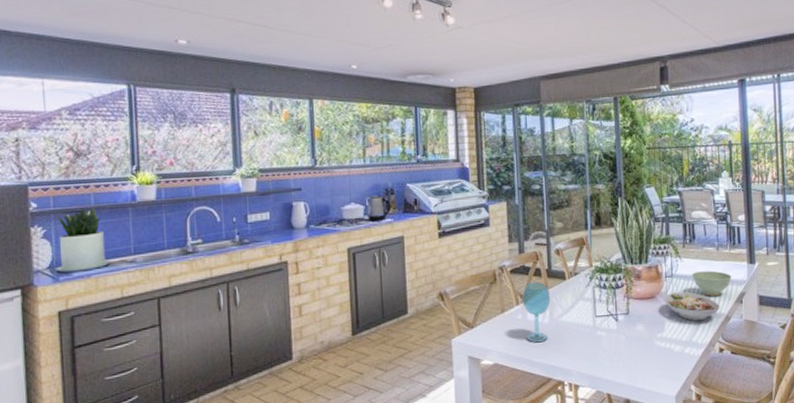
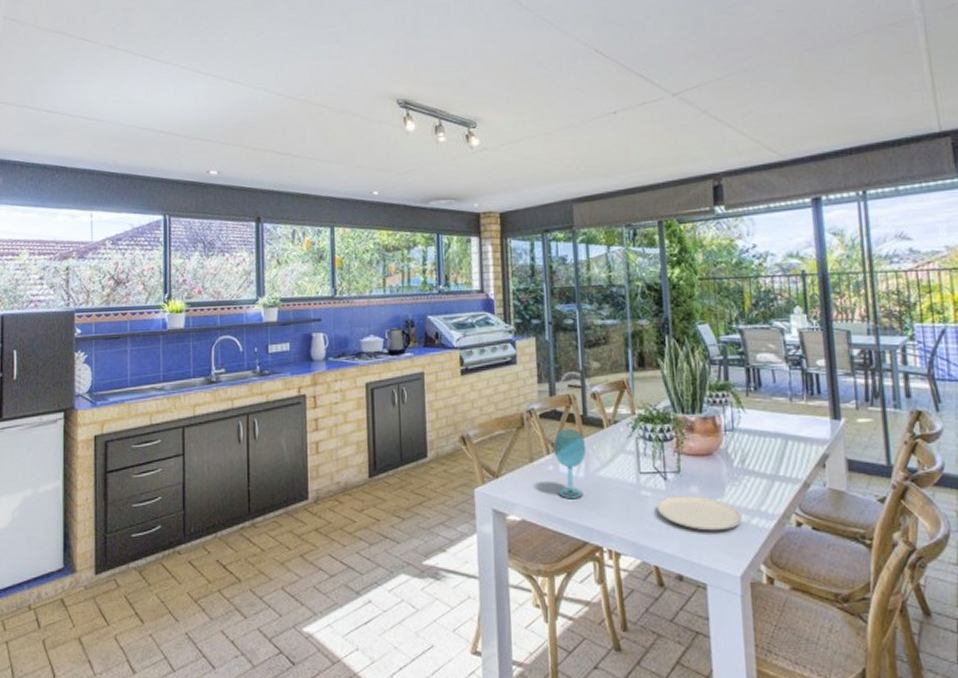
planter: present [55,207,111,273] -> none [94,334,142,398]
plate: none [610,332,678,361] -> present [657,496,742,531]
salad: present [664,291,720,321] -> none [723,449,796,486]
bowl: present [691,270,732,296] -> none [757,425,810,457]

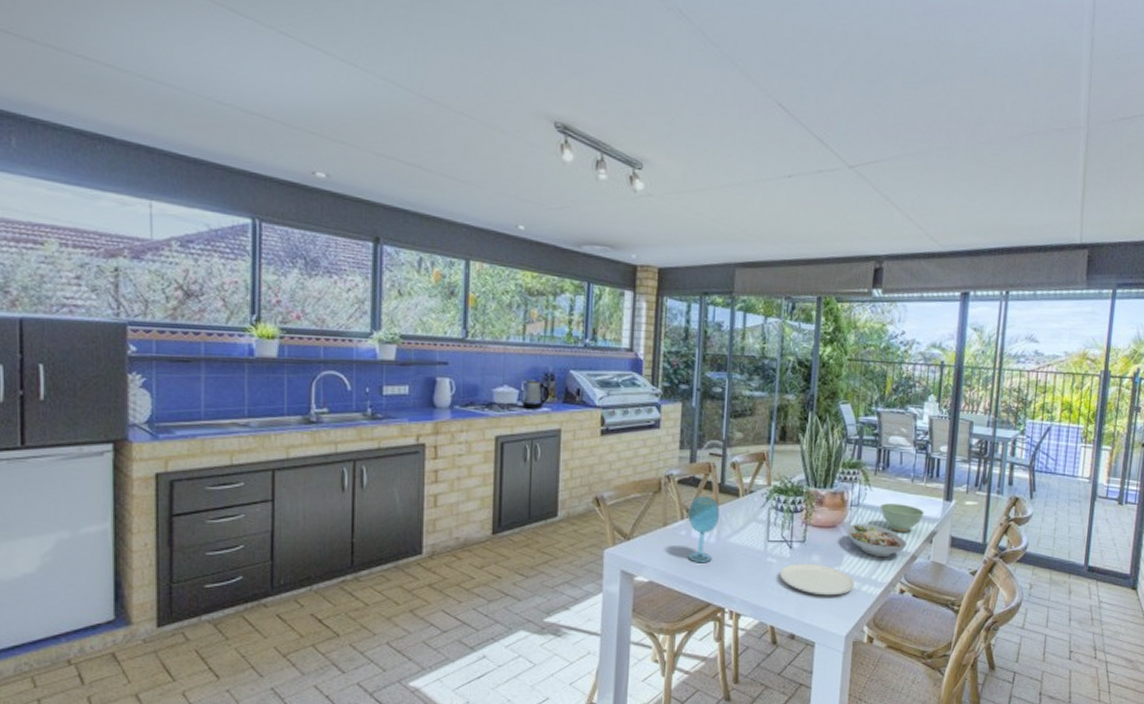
salad: none [723,449,796,486] -> present [846,524,907,558]
bowl: none [757,425,810,457] -> present [879,503,924,532]

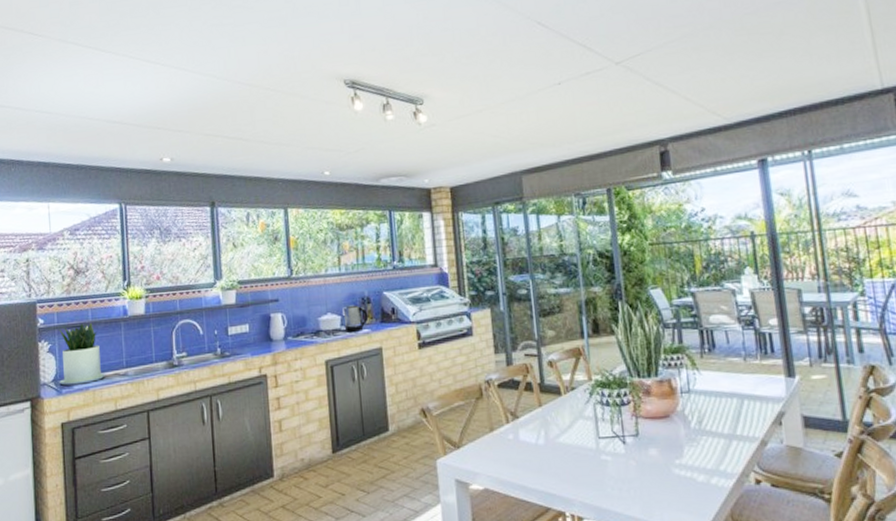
planter: none [155,357,221,431] -> present [59,322,106,386]
wine glass: present [687,496,721,563] -> none [512,397,546,467]
plate: present [780,563,855,596] -> none [617,458,702,492]
salad: present [846,524,907,558] -> none [681,410,753,446]
bowl: present [879,503,924,532] -> none [713,385,766,416]

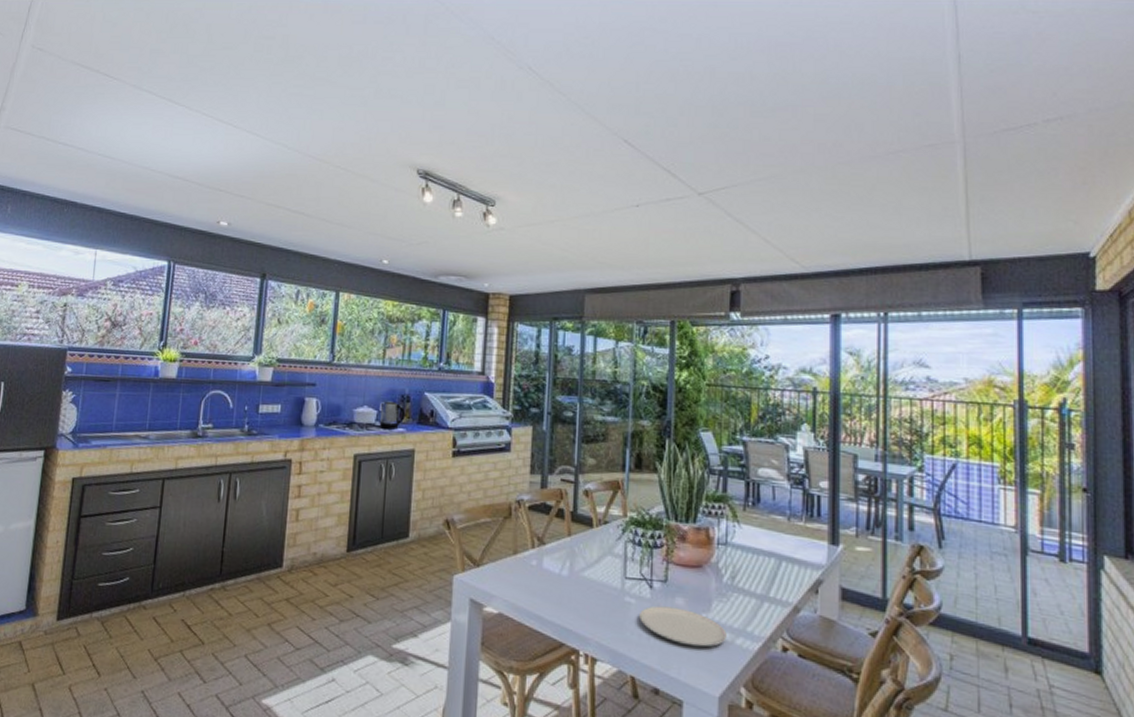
planter: present [59,322,106,386] -> none [77,377,127,441]
plate: none [617,458,702,492] -> present [640,606,727,648]

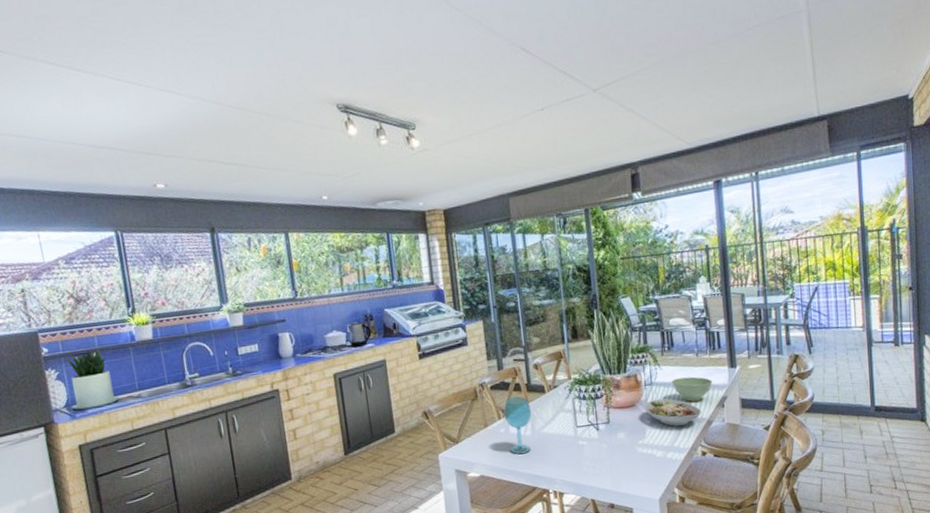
planter: none [77,377,127,441] -> present [65,349,120,410]
wine glass: none [538,524,573,598] -> present [503,396,532,455]
plate: present [640,606,727,648] -> none [592,440,660,467]
salad: none [713,565,787,607] -> present [644,398,701,427]
bowl: none [751,543,806,578] -> present [671,376,713,402]

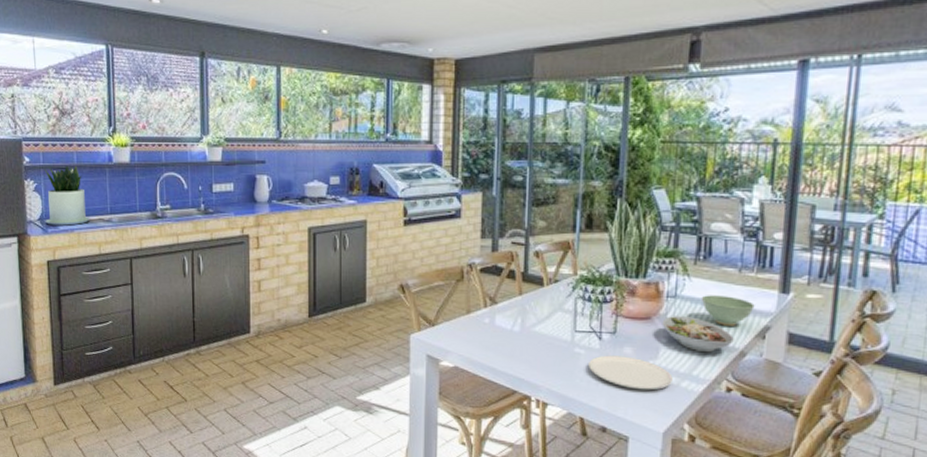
kettle: present [347,322,372,348] -> none [330,174,356,202]
wine glass: present [503,396,532,455] -> none [491,284,524,351]
plate: none [592,440,660,467] -> present [589,355,673,390]

